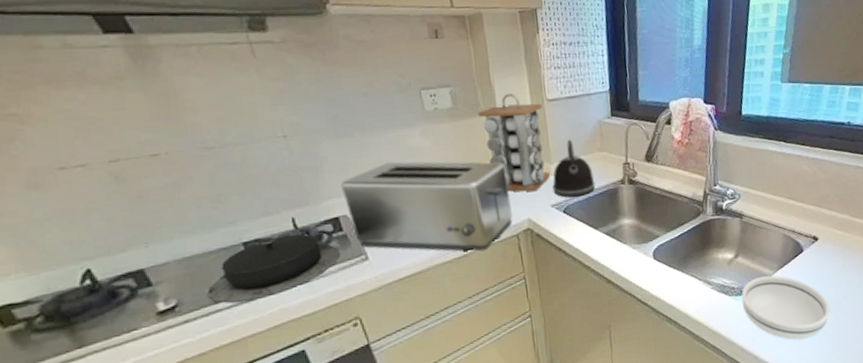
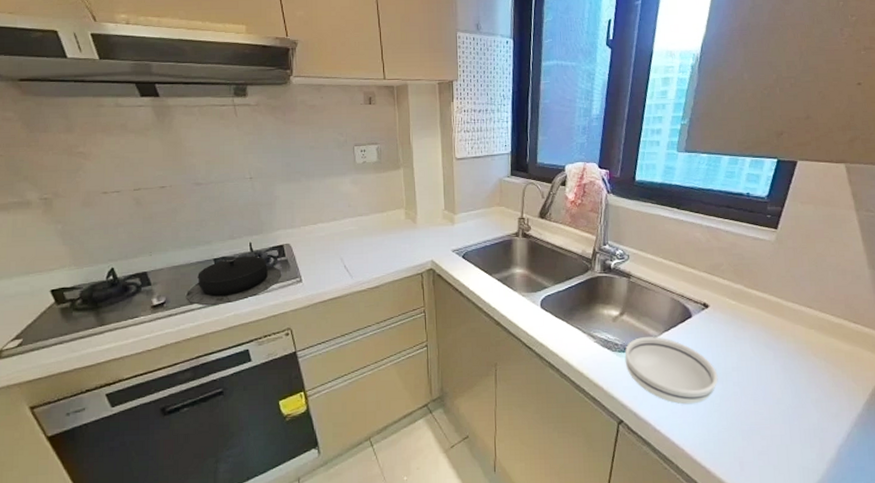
toaster: present [340,161,513,252] -> none [286,203,418,285]
spice rack: present [477,93,550,192] -> none [397,151,453,237]
kettle: present [552,139,596,198] -> none [454,194,492,245]

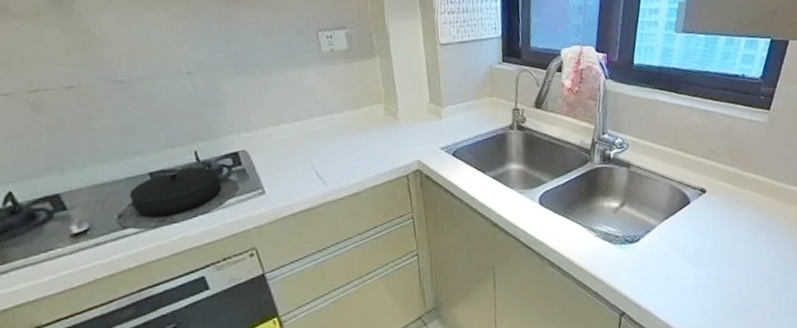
bowl: present [624,337,718,405] -> none [625,225,715,291]

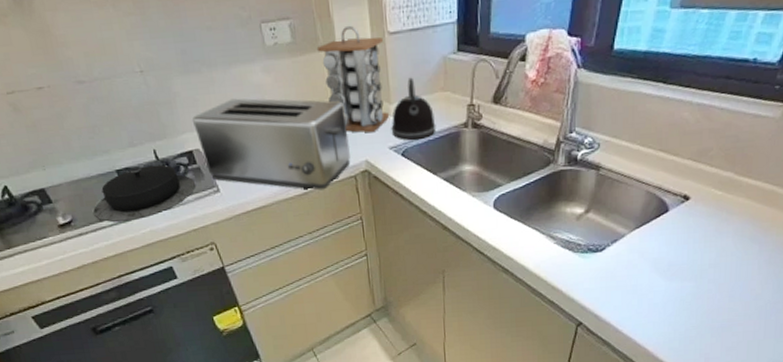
toaster: none [240,100,403,190] -> present [191,98,351,190]
spice rack: none [372,36,440,134] -> present [316,25,389,133]
kettle: none [442,84,485,141] -> present [391,77,436,140]

